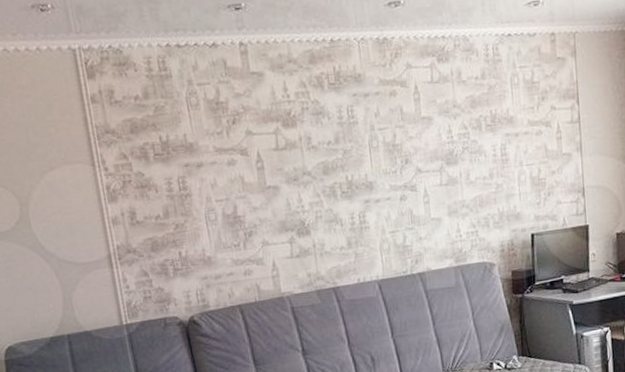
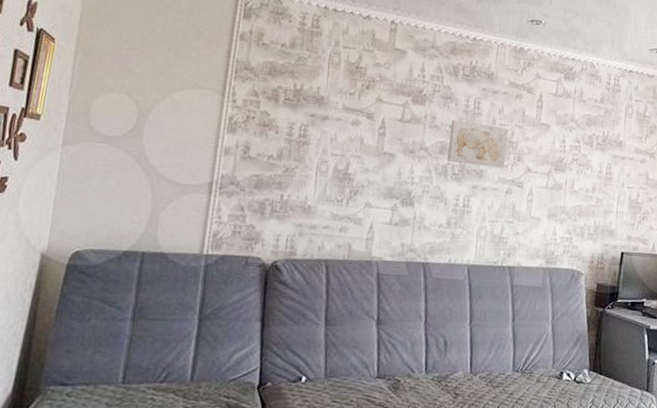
wall art: none [328,131,394,181] -> present [447,119,509,168]

